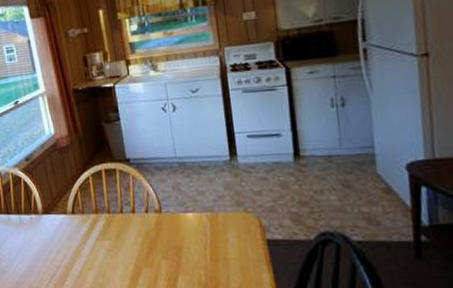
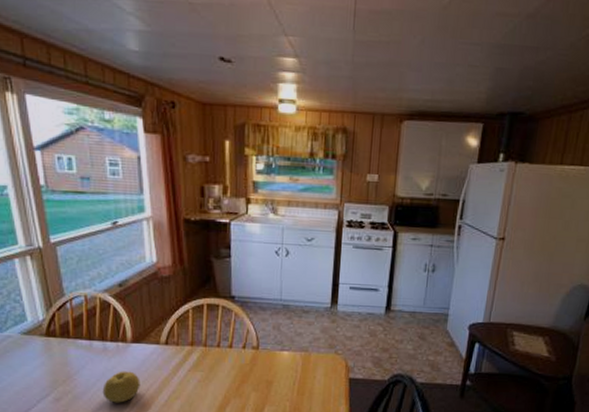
fruit: none [23,243,55,276] -> present [102,371,140,403]

